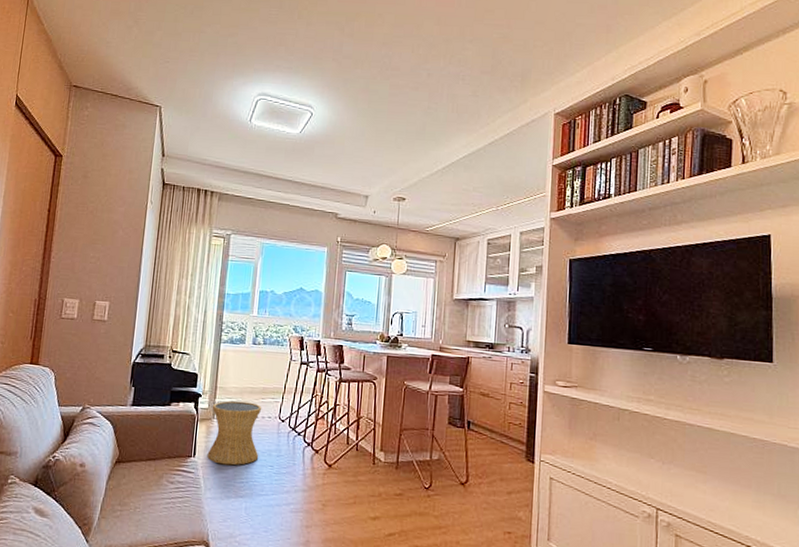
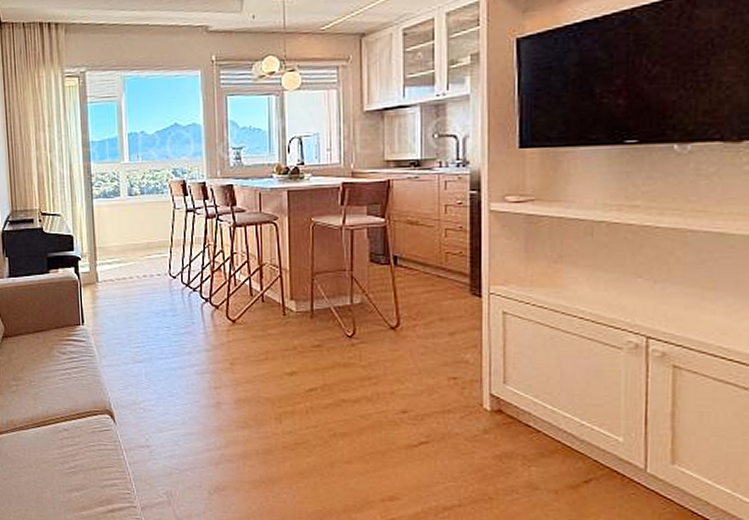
side table: present [207,400,262,466] -> none [94,260,153,330]

